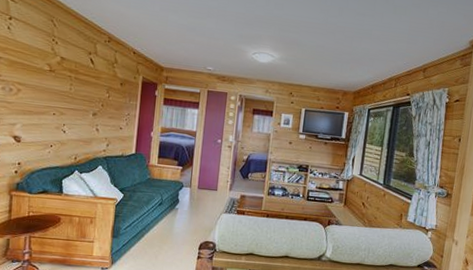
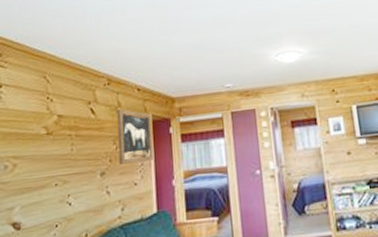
wall art: none [109,64,141,113] -> present [117,108,153,165]

